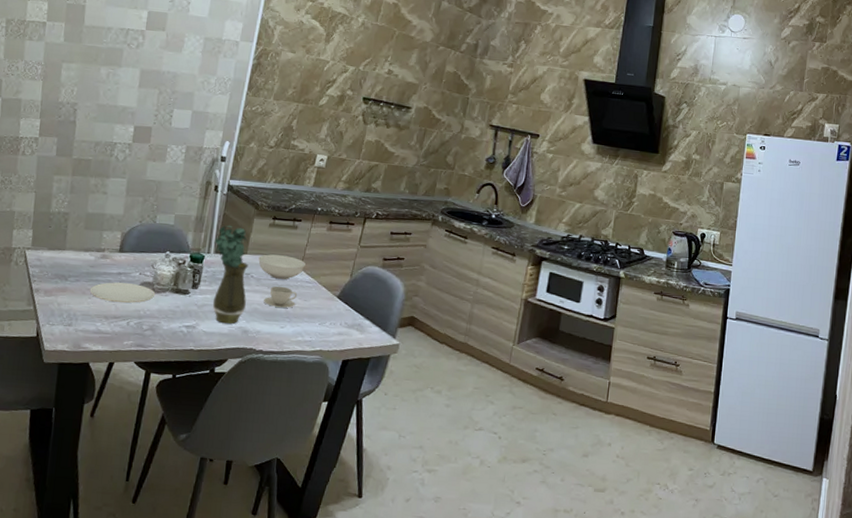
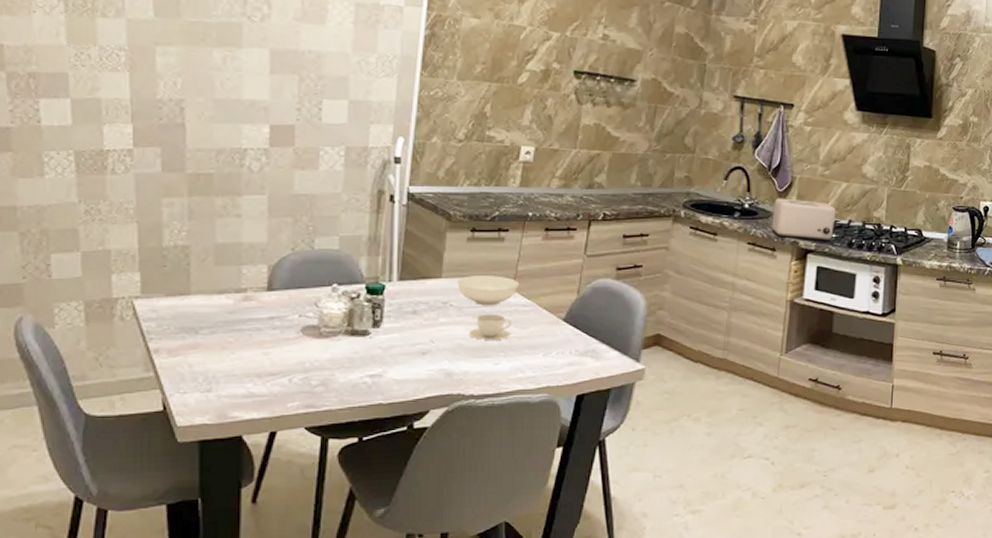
plate: present [89,282,156,303] -> none [231,329,324,356]
vase: present [212,221,249,324] -> none [396,239,446,367]
toaster: none [513,212,569,253] -> present [772,198,836,242]

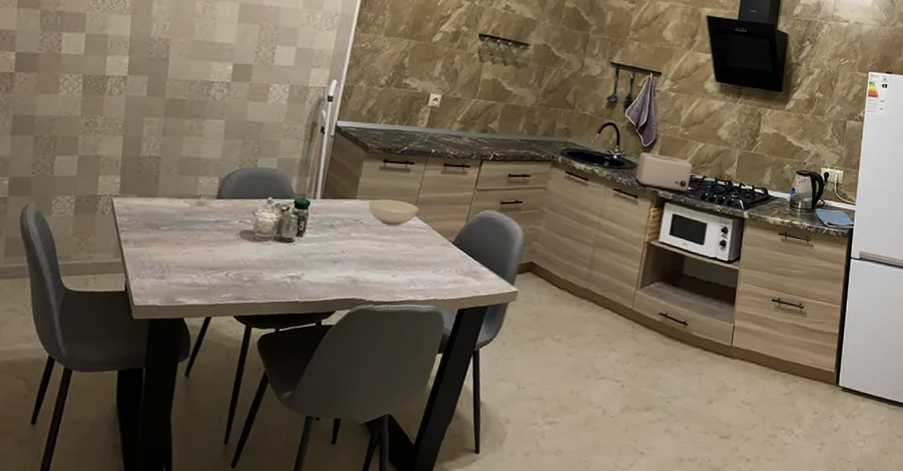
teacup: present [469,313,512,340] -> none [374,232,410,255]

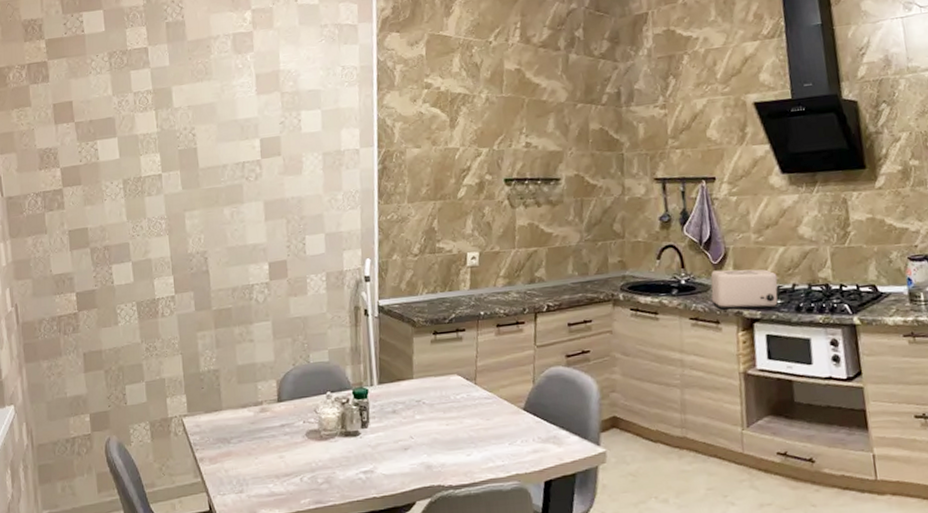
bowl: present [368,199,420,225] -> none [427,372,481,401]

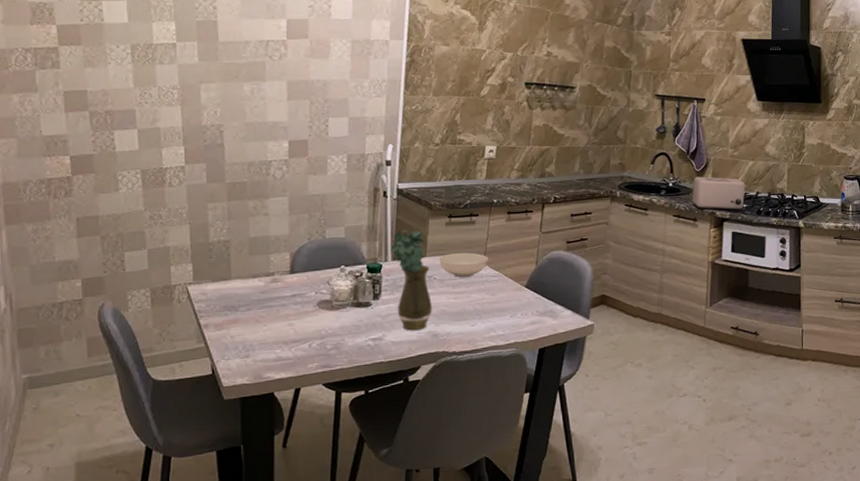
vase: none [375,346,424,462] -> present [390,226,432,331]
bowl: none [427,372,481,401] -> present [439,252,490,277]

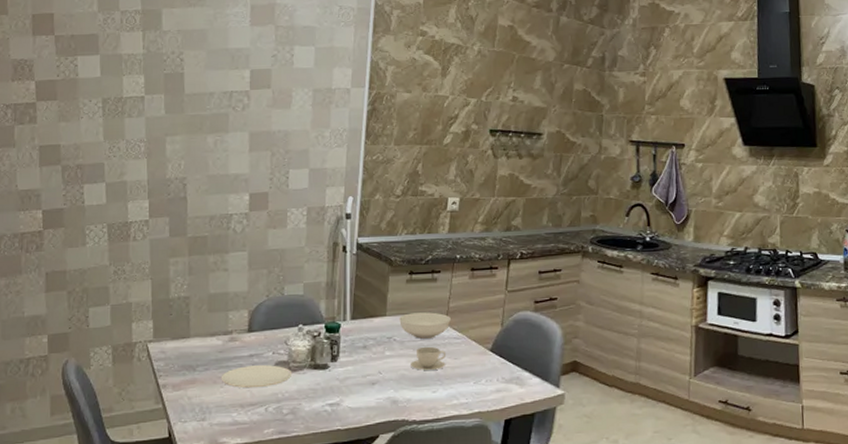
plate: none [263,304,336,326] -> present [221,365,293,389]
vase: present [390,226,432,331] -> none [349,283,392,396]
teacup: none [450,284,484,306] -> present [411,346,447,370]
toaster: present [692,176,745,212] -> none [672,230,732,269]

